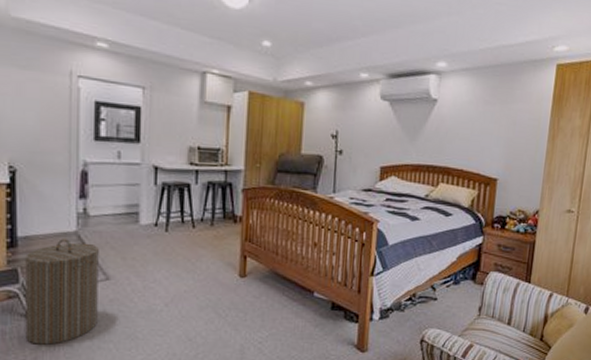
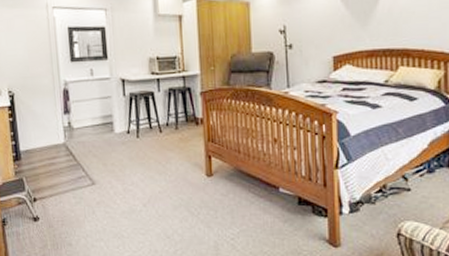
laundry hamper: present [25,239,99,345] -> none [28,150,89,244]

